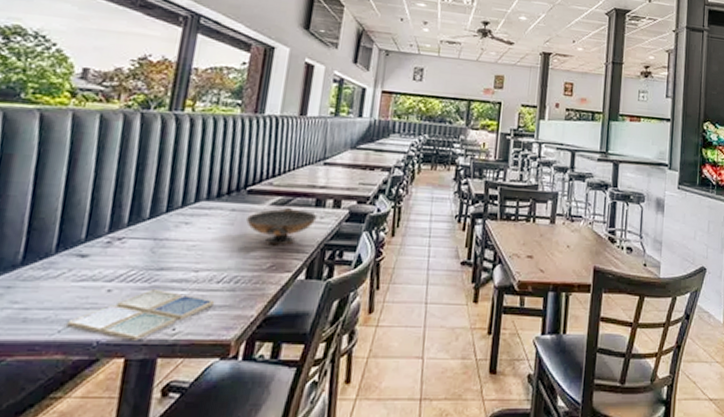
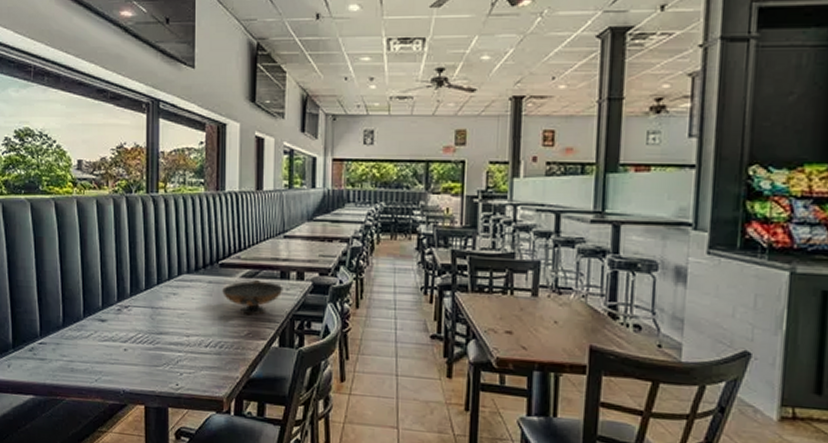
drink coaster: present [67,289,215,341] -> none [101,350,206,392]

